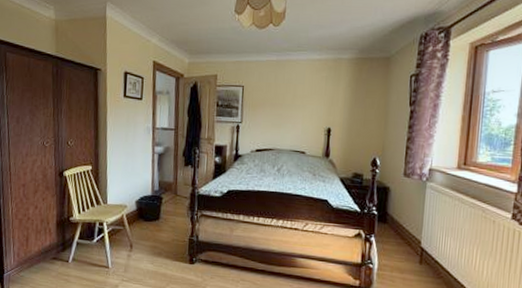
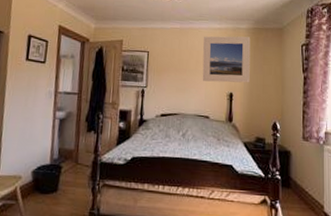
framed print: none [299,67,353,118] -> present [202,36,251,83]

